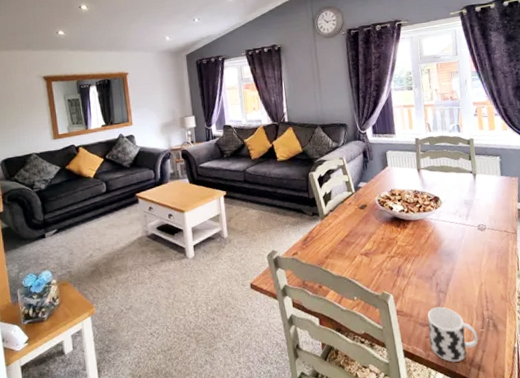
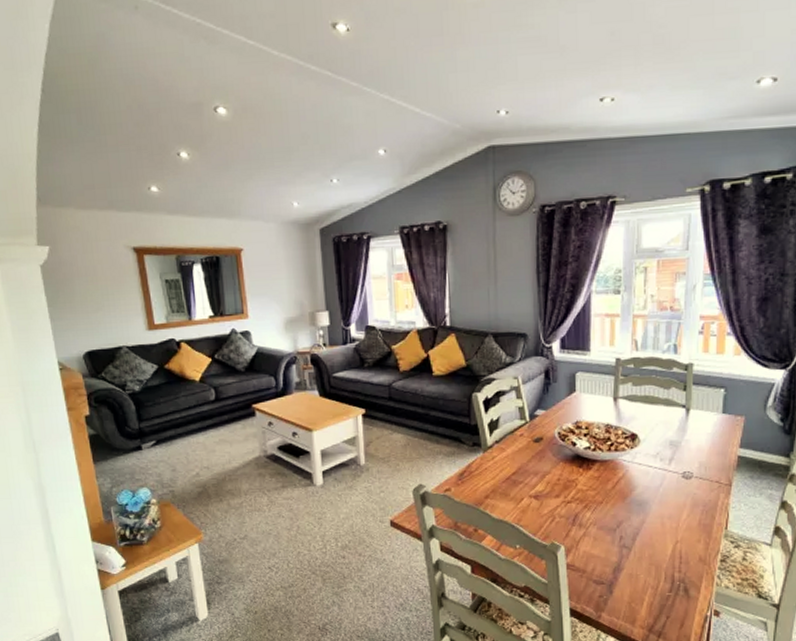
cup: present [427,307,478,362] -> none [603,564,663,626]

